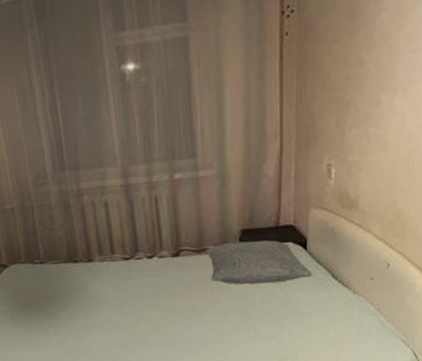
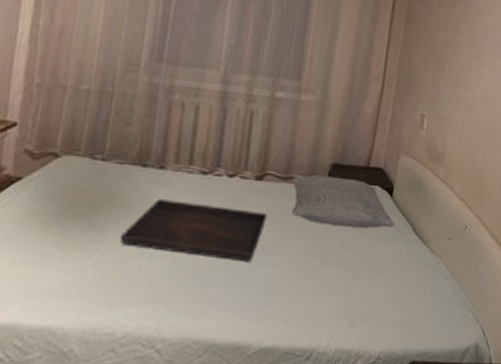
serving tray: none [72,283,189,326] -> present [120,199,267,262]

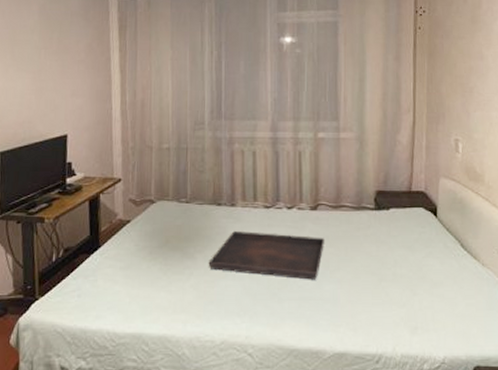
pillow: present [291,175,395,228] -> none [342,202,443,246]

